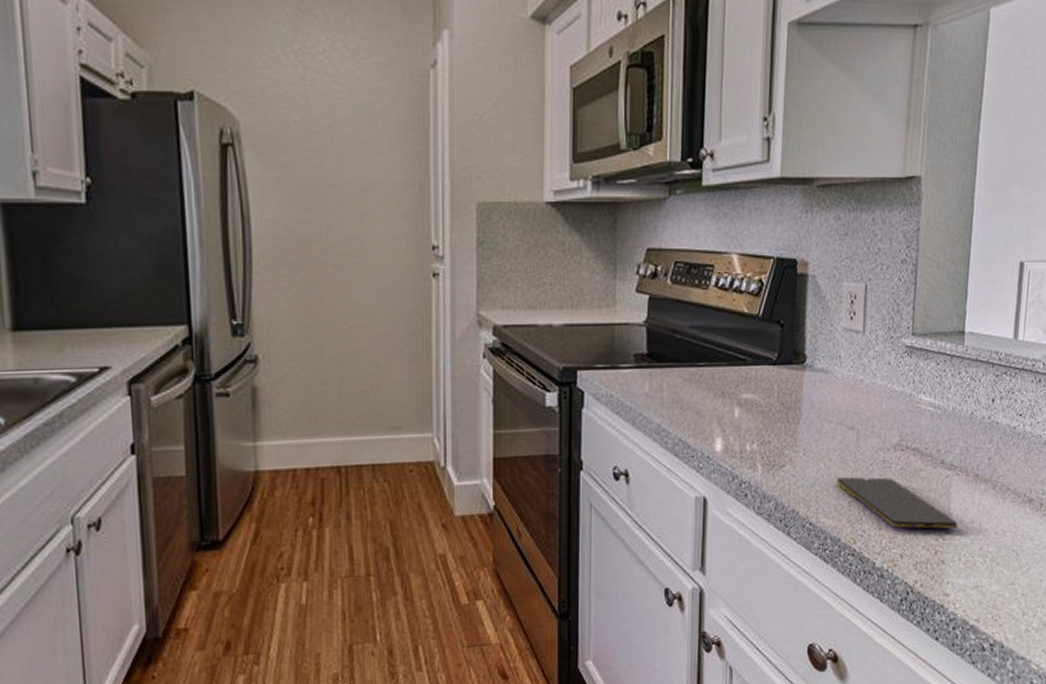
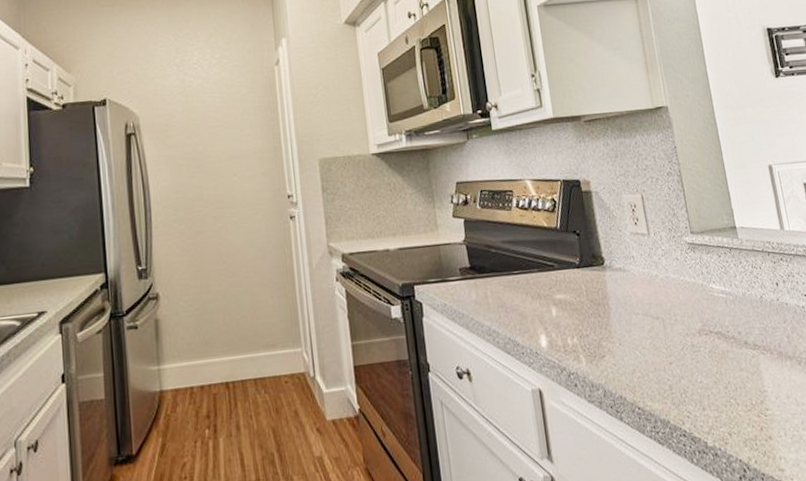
smartphone: present [837,476,958,529] -> none [654,360,775,407]

